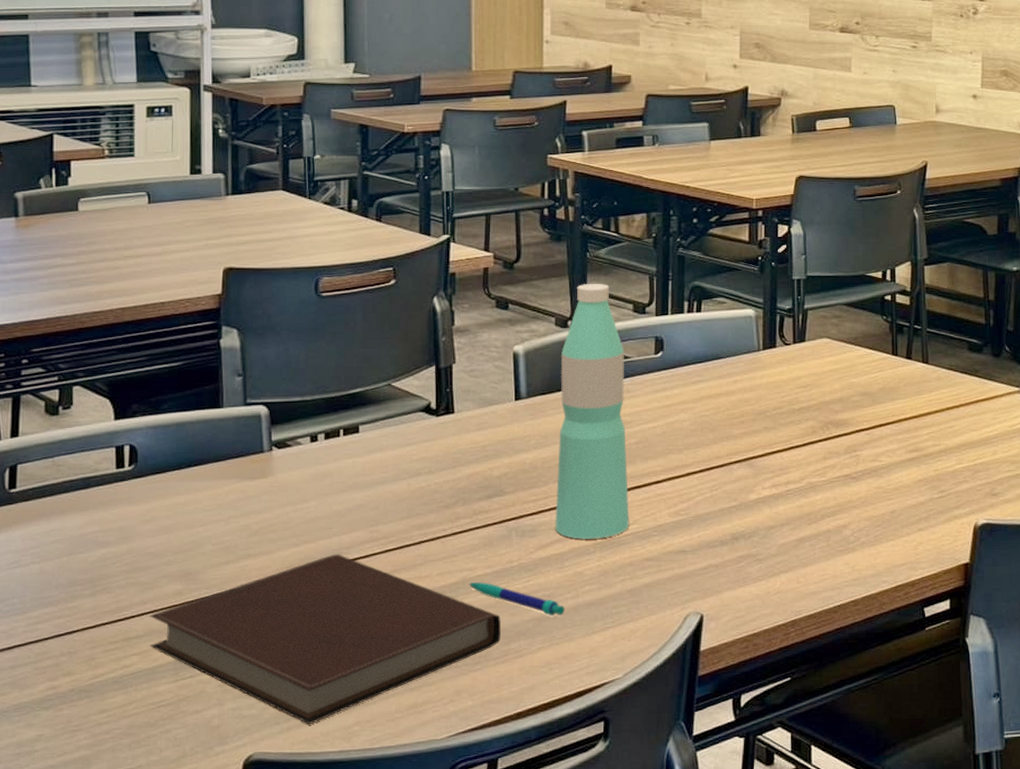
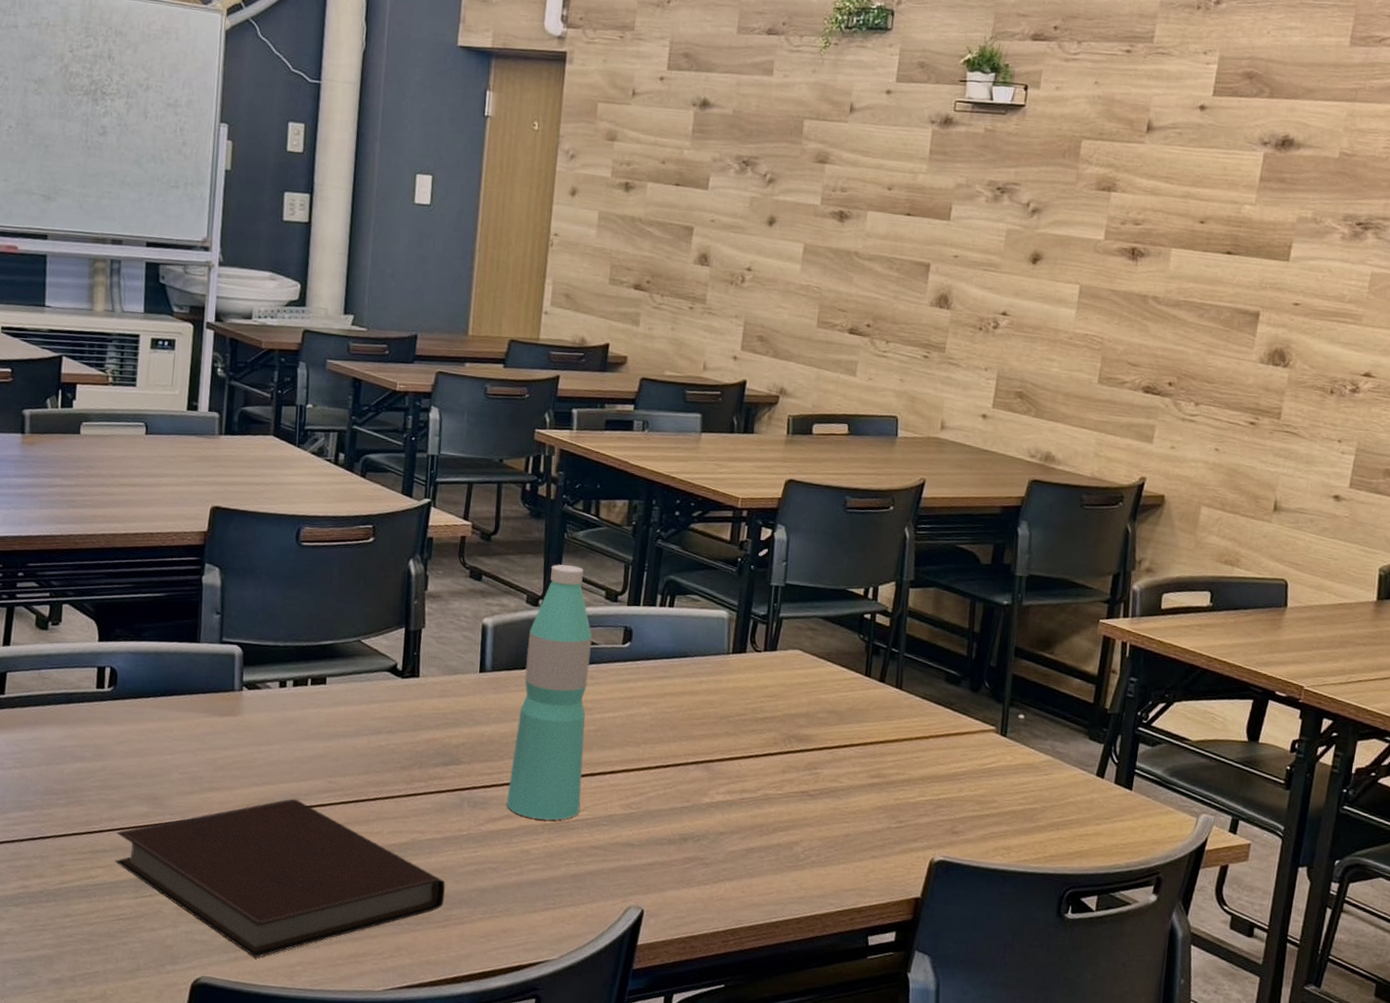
pen: present [468,582,565,616] -> none [417,845,508,890]

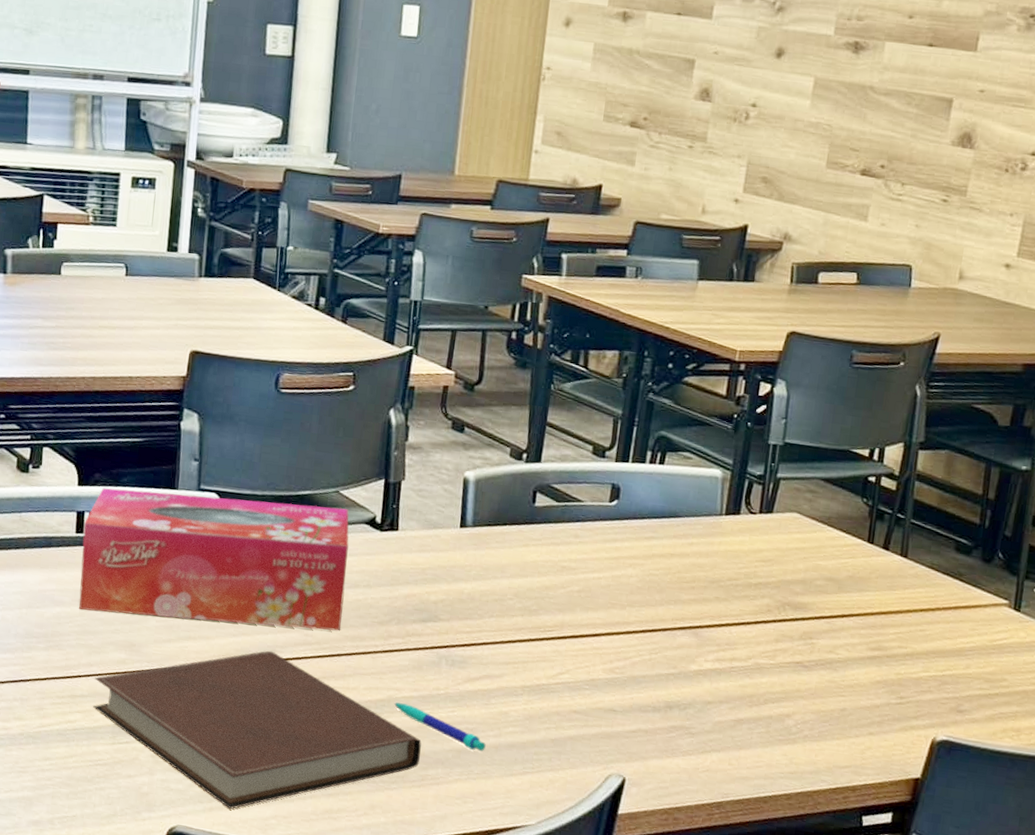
tissue box: none [100,642,371,777] -> present [79,487,350,631]
pen: none [417,845,508,890] -> present [393,702,486,752]
water bottle: present [506,564,592,821] -> none [485,417,578,683]

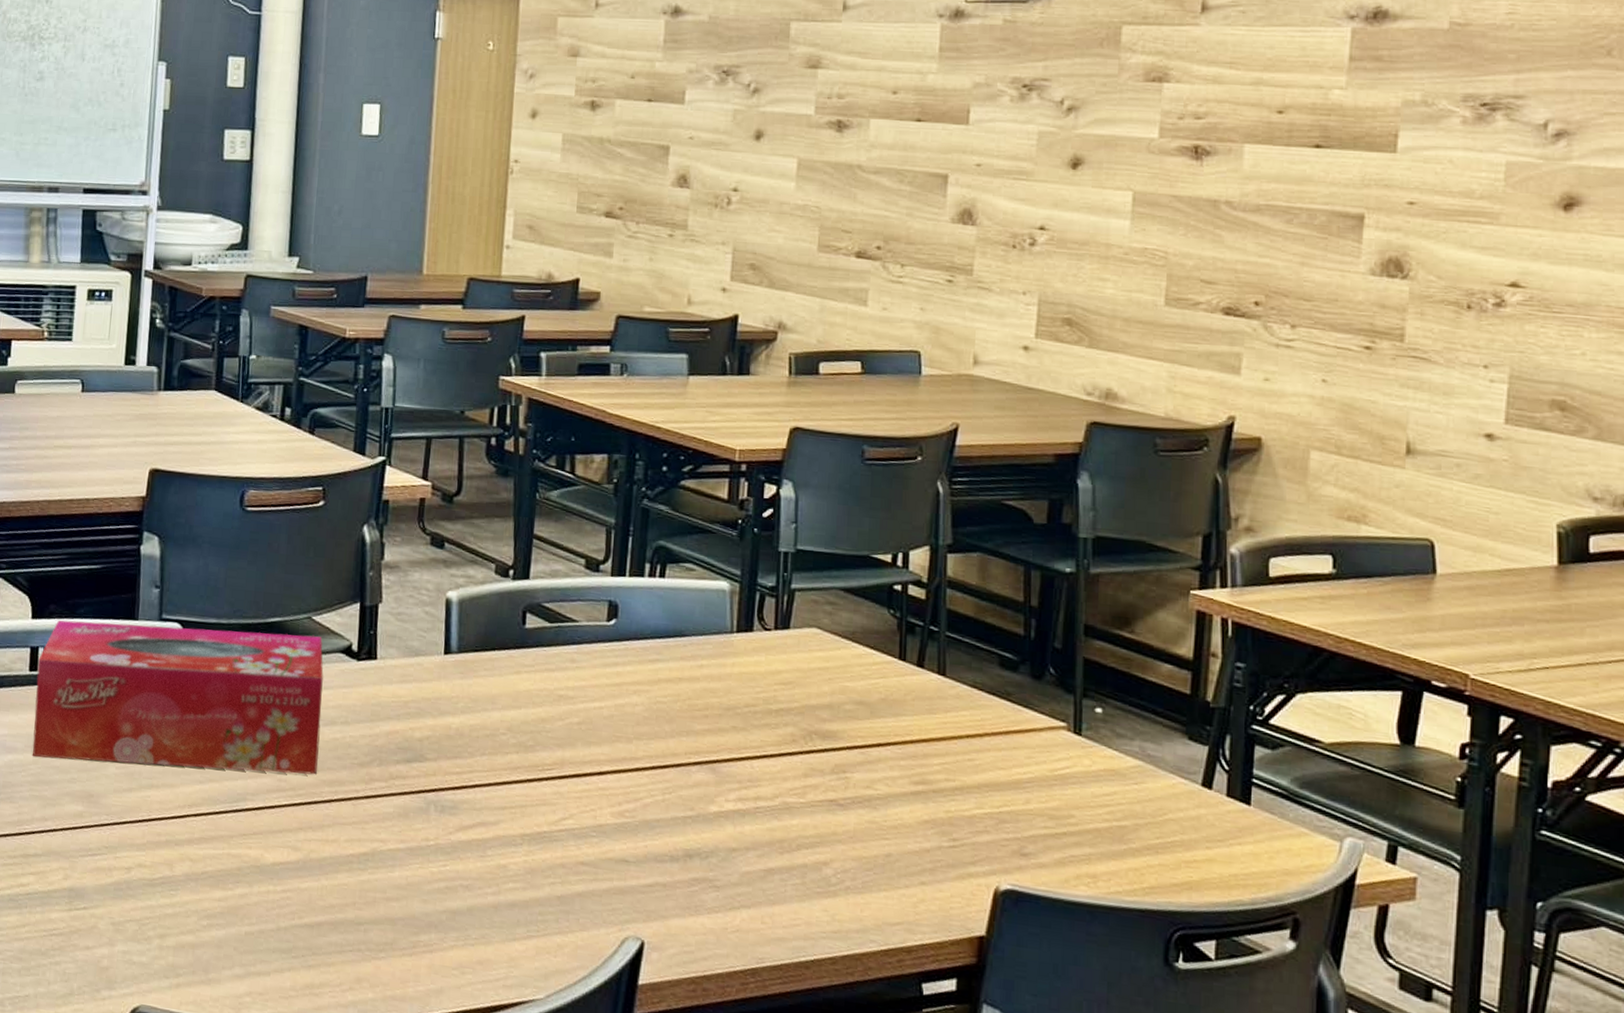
notebook: present [93,650,422,810] -> none [47,799,411,986]
pen: present [393,702,486,752] -> none [378,856,484,913]

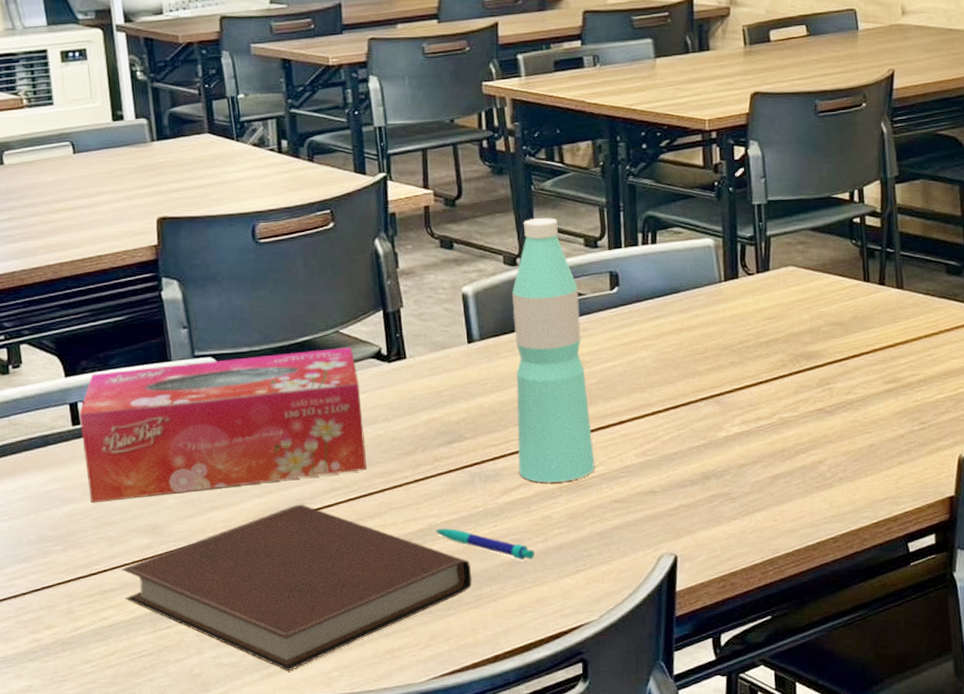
notebook: none [47,799,411,986] -> present [122,504,472,672]
pen: none [378,856,484,913] -> present [434,528,535,560]
water bottle: none [479,529,572,830] -> present [511,217,595,483]

